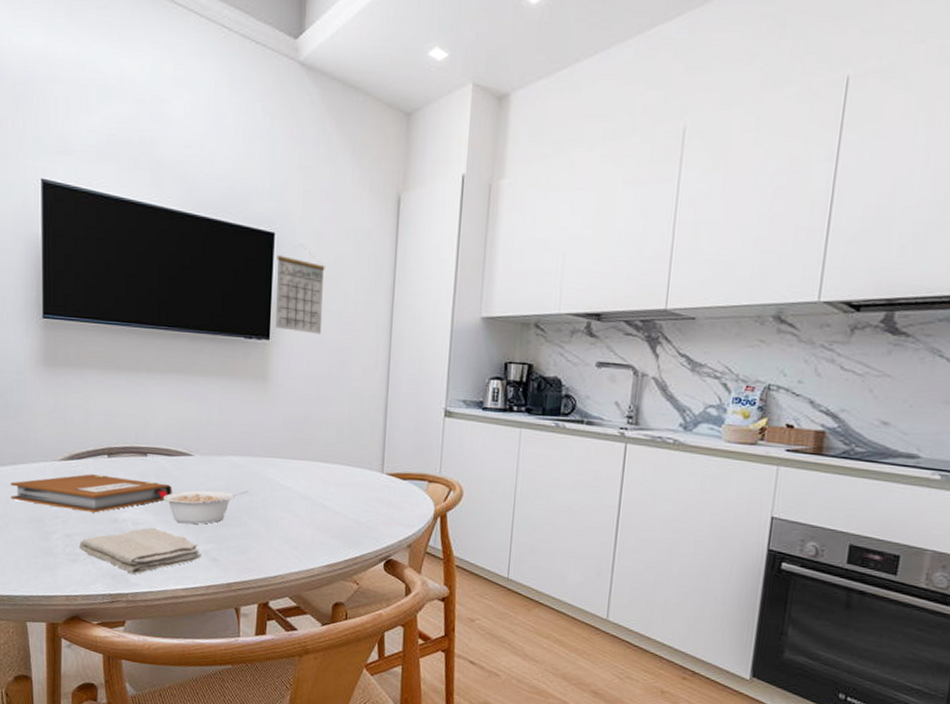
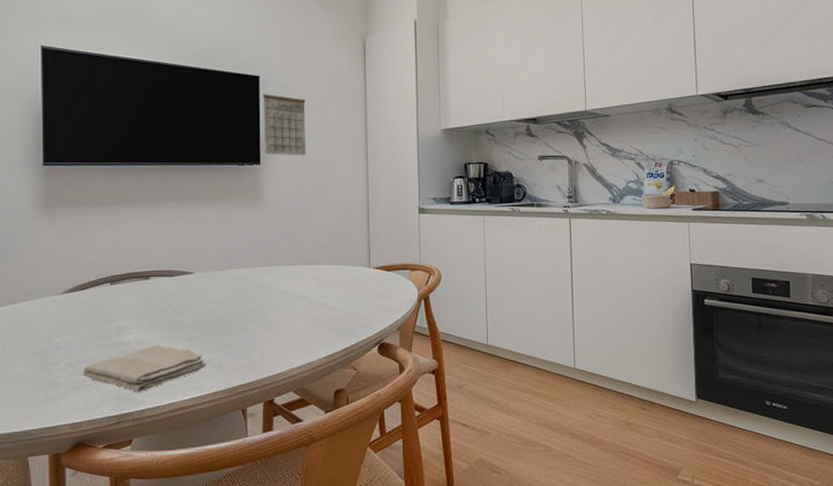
notebook: present [11,474,172,513] -> none [10,302,175,339]
legume: present [163,490,249,525] -> none [167,299,249,337]

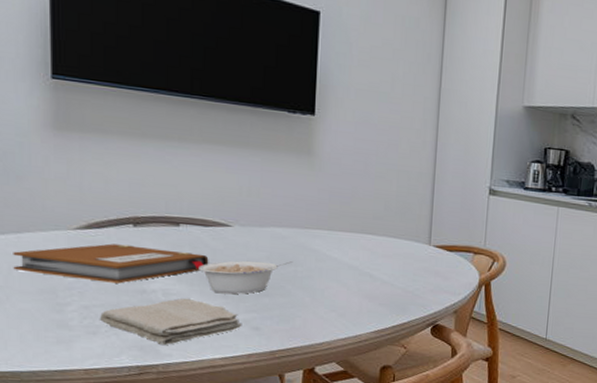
notebook: none [10,302,175,339] -> present [13,243,209,284]
legume: none [167,299,249,337] -> present [198,261,294,295]
calendar: present [263,85,306,156] -> none [321,28,373,113]

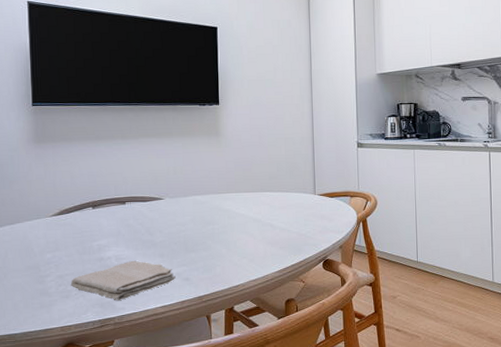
notebook: present [13,243,209,284] -> none [8,223,148,255]
legume: present [198,261,294,295] -> none [141,221,211,254]

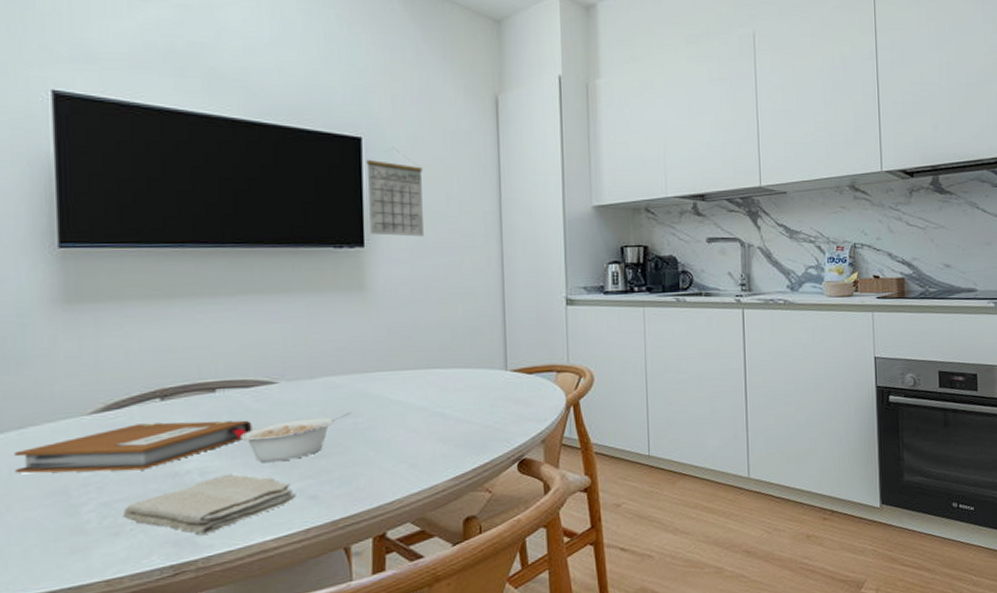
notebook: none [8,223,148,255] -> present [14,420,253,474]
legume: none [141,221,211,254] -> present [240,412,352,463]
calendar: none [220,35,258,97] -> present [366,150,423,237]

